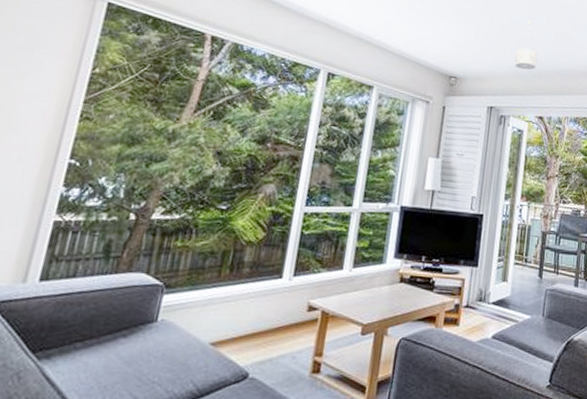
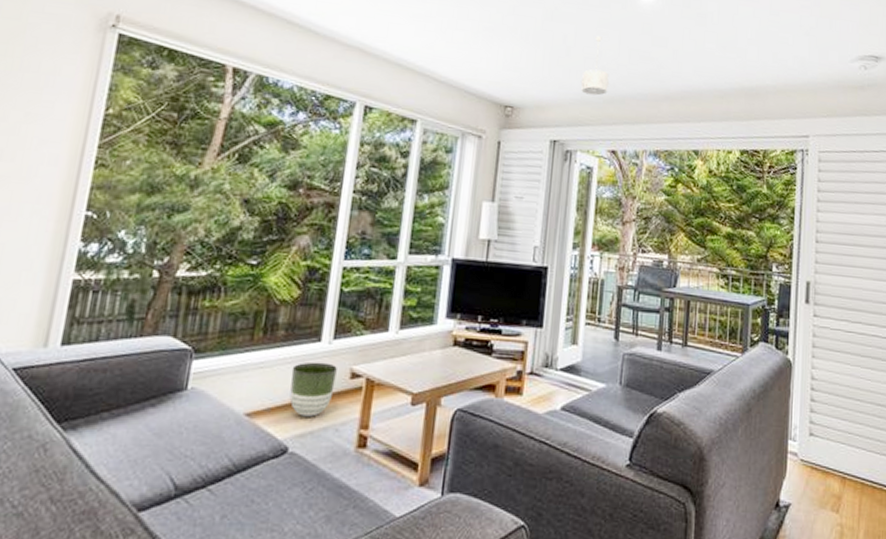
planter: none [252,296,296,346] -> present [289,362,337,417]

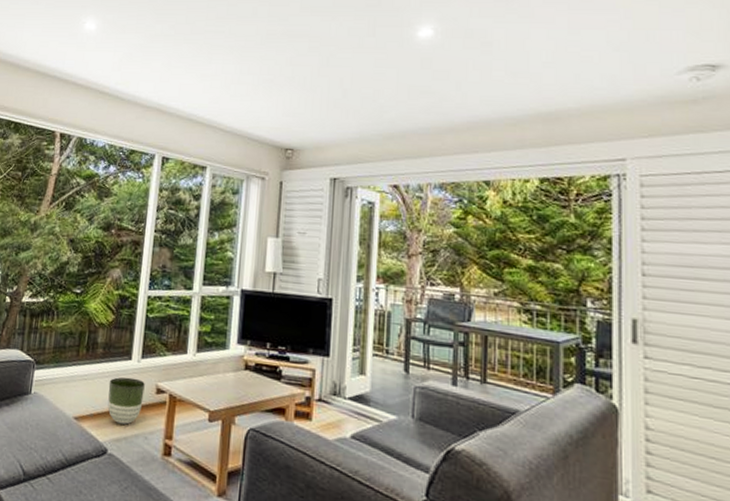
pendant light: present [580,36,609,96] -> none [358,76,388,133]

